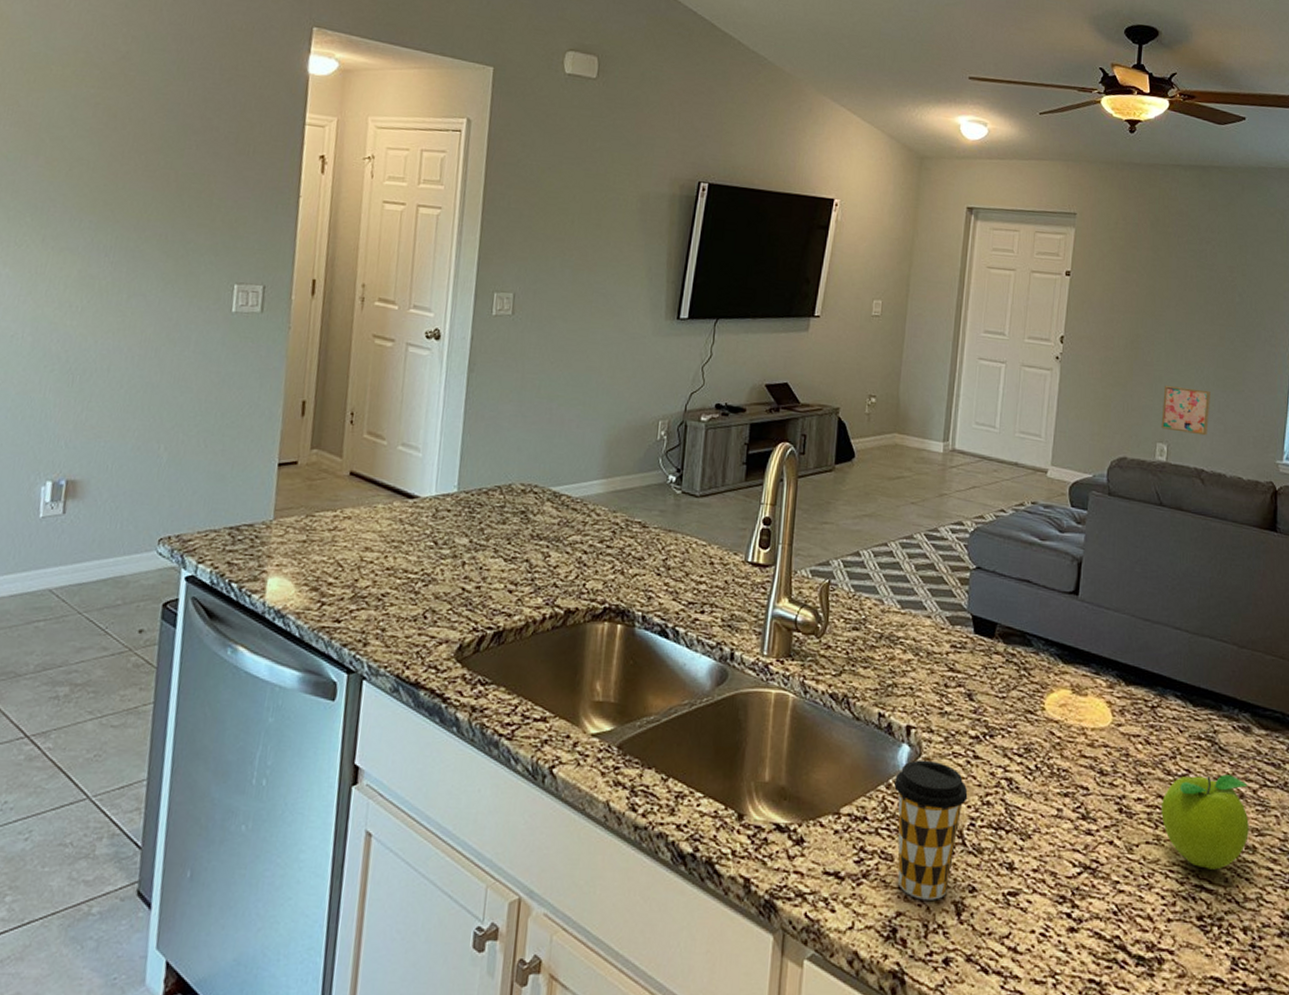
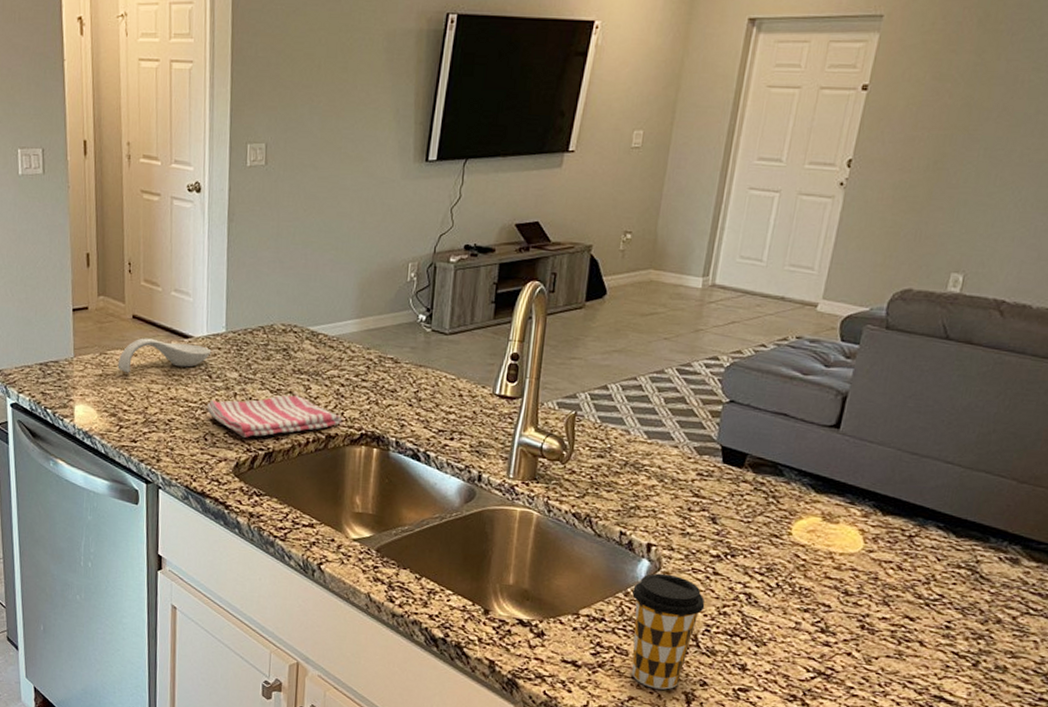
spoon rest: none [325,497,440,539] -> present [117,338,212,373]
dish towel: none [429,564,584,615] -> present [207,395,343,438]
wall art: present [1161,385,1211,436] -> none [958,209,1027,264]
fruit: present [1161,774,1249,870] -> none [906,601,1008,684]

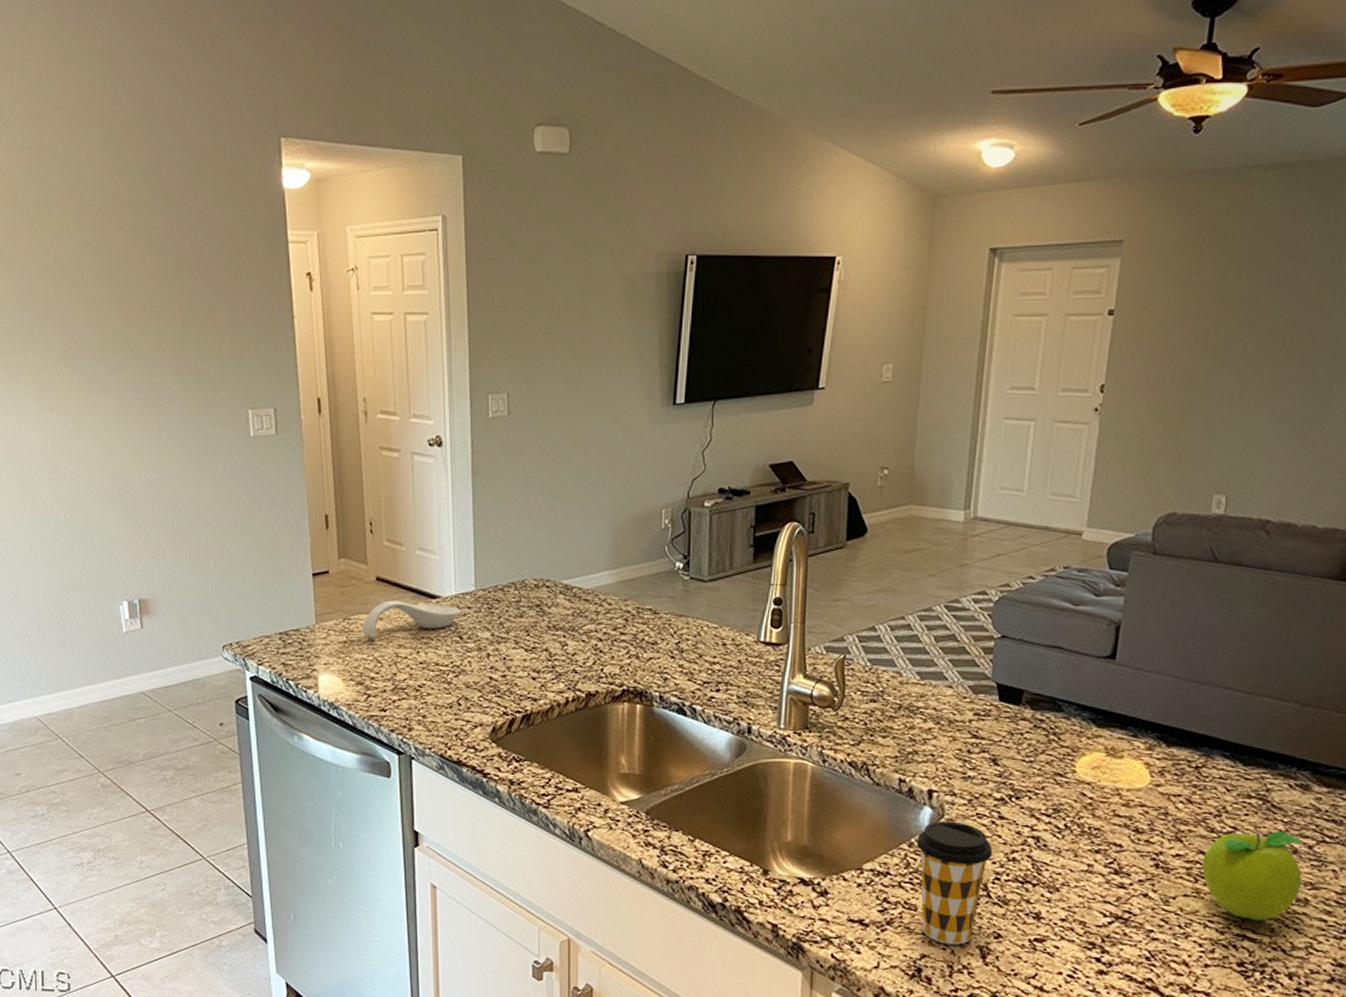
dish towel: present [207,395,343,438] -> none [459,653,603,700]
fruit: none [906,601,1008,684] -> present [1202,831,1303,921]

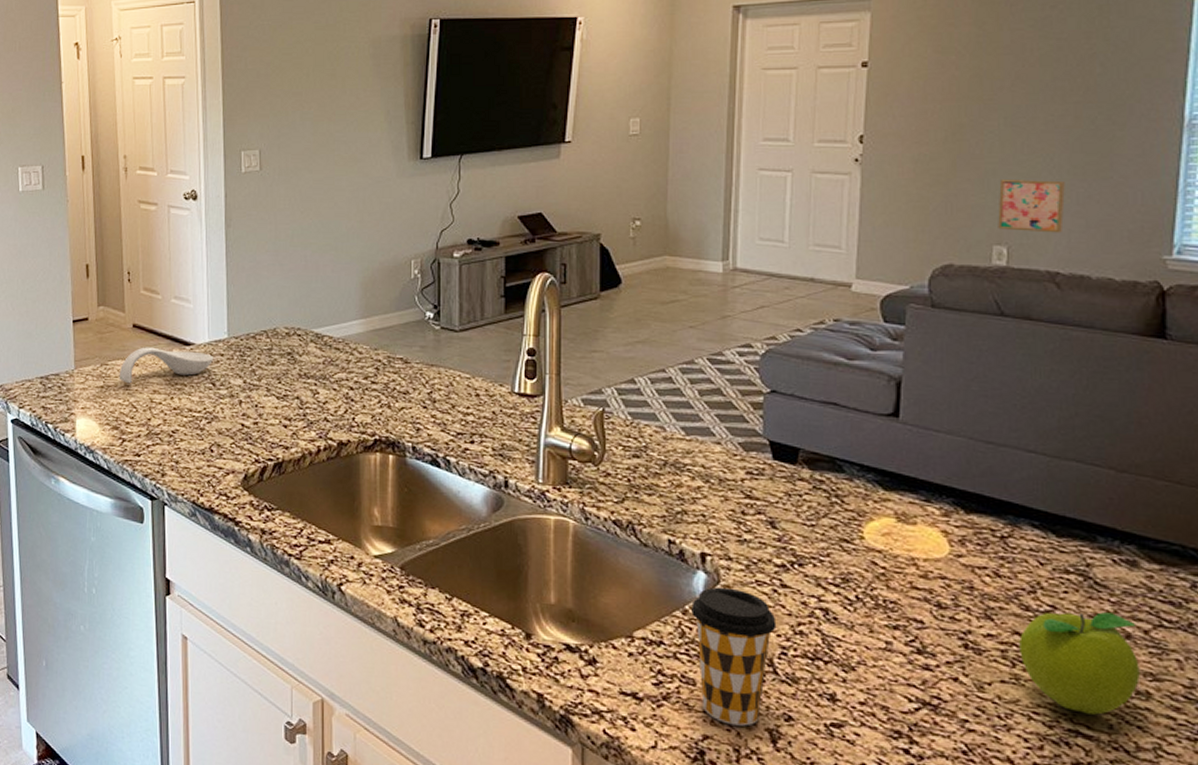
wall art: none [1219,429,1283,483] -> present [998,178,1065,233]

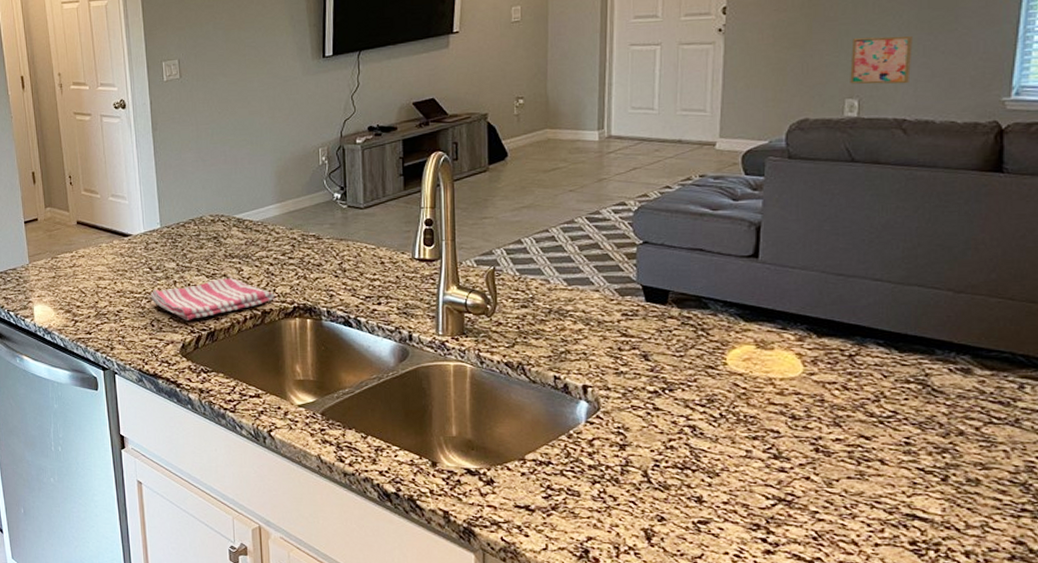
spoon rest: present [119,347,214,384] -> none [68,240,150,273]
dish towel: none [212,401,354,448] -> present [151,278,275,320]
coffee cup: present [691,587,777,726] -> none [575,413,650,528]
fruit: present [1019,612,1140,715] -> none [864,414,971,501]

